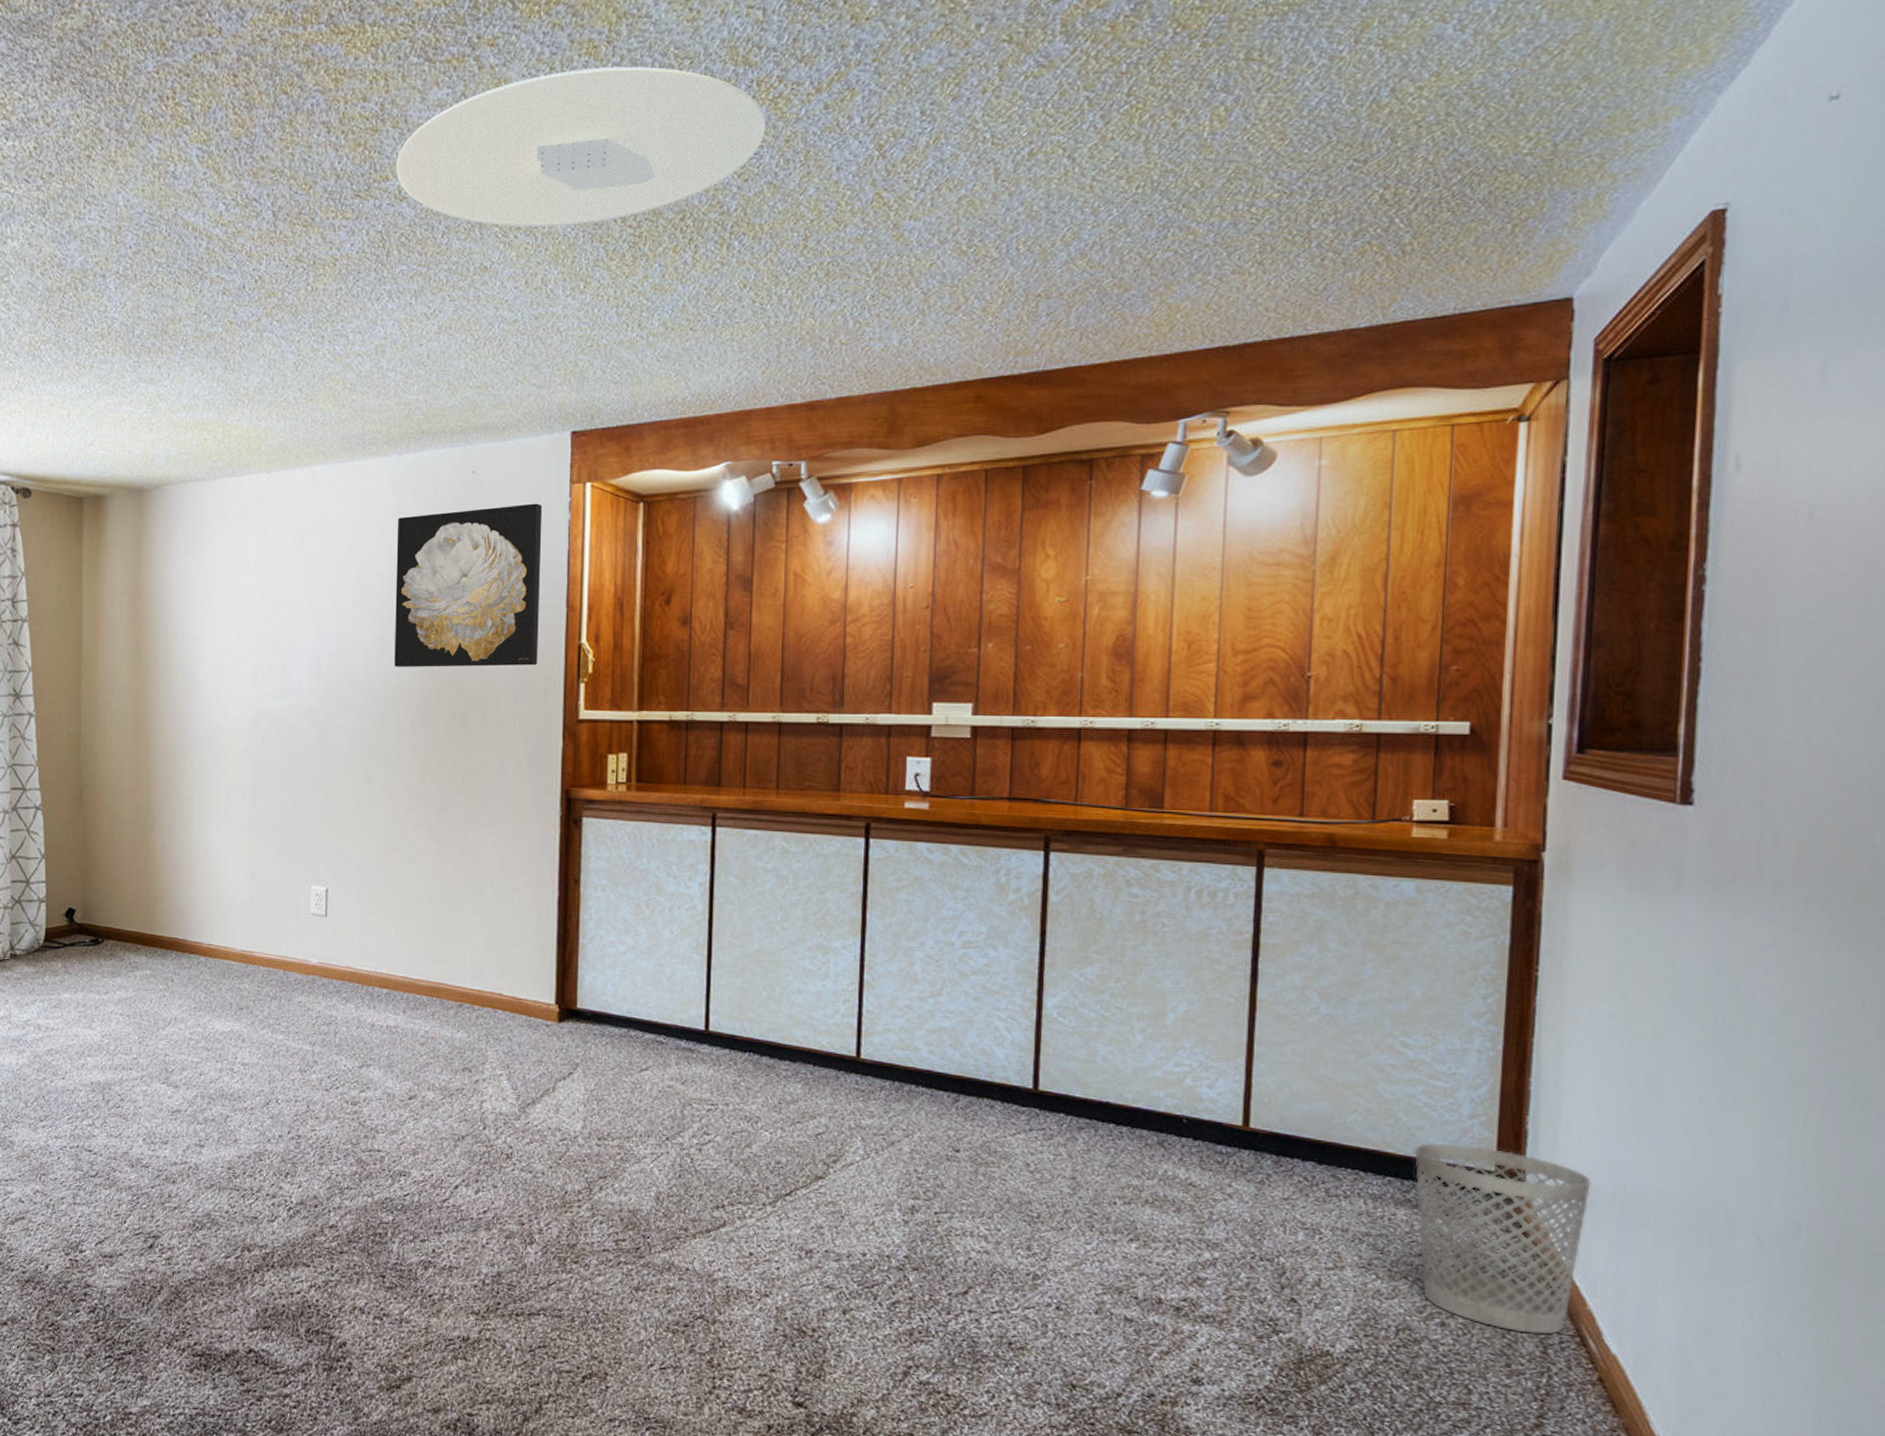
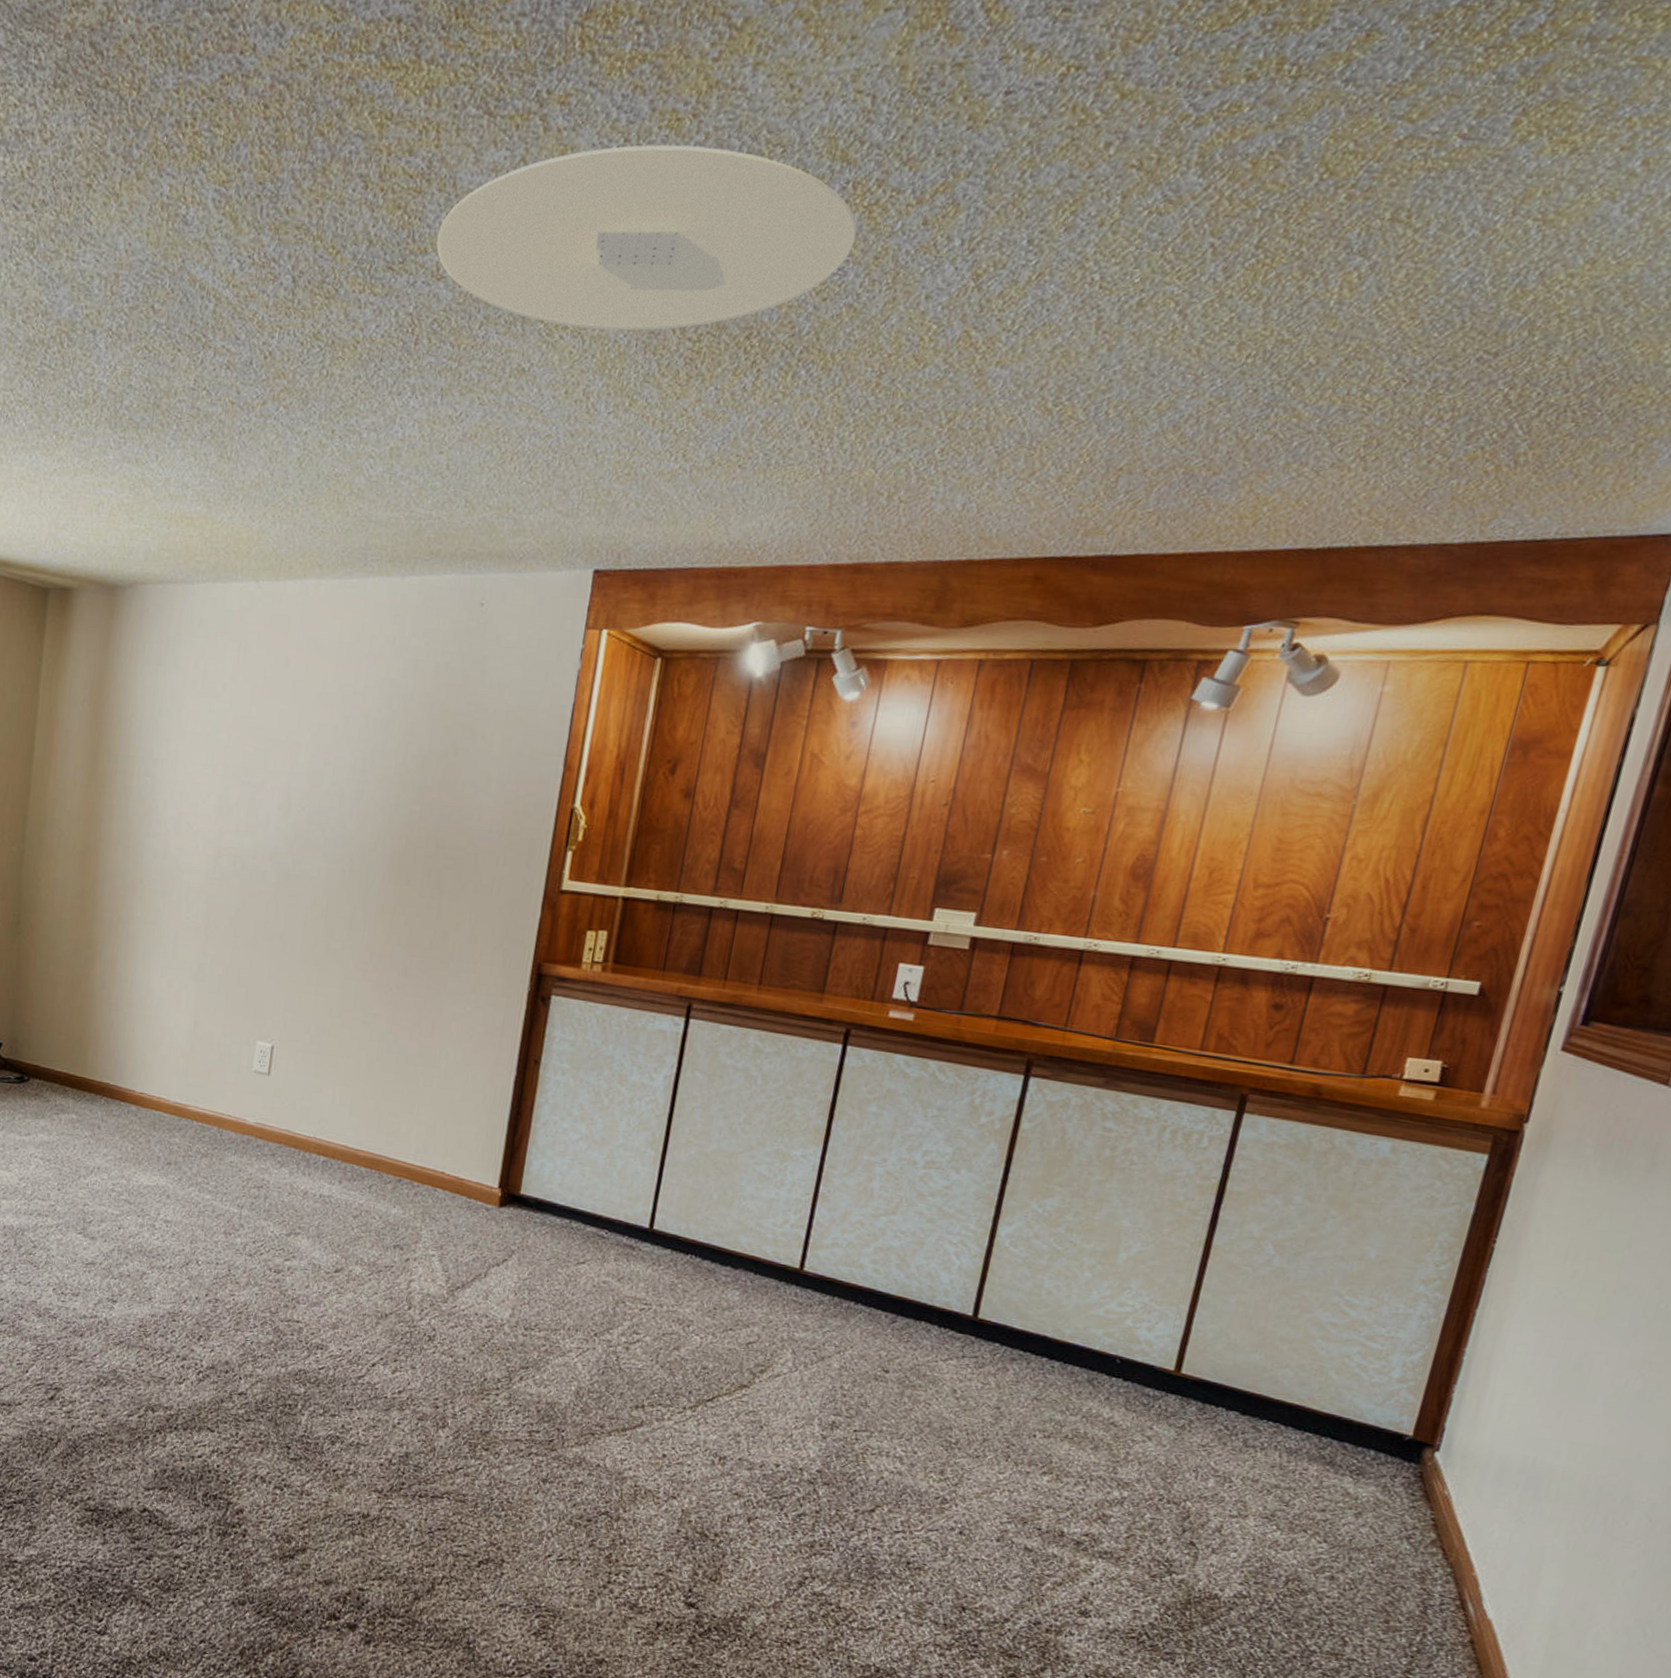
wall art: present [394,503,543,667] -> none [371,646,552,827]
wastebasket: present [1415,1142,1591,1335] -> none [1318,1403,1504,1596]

